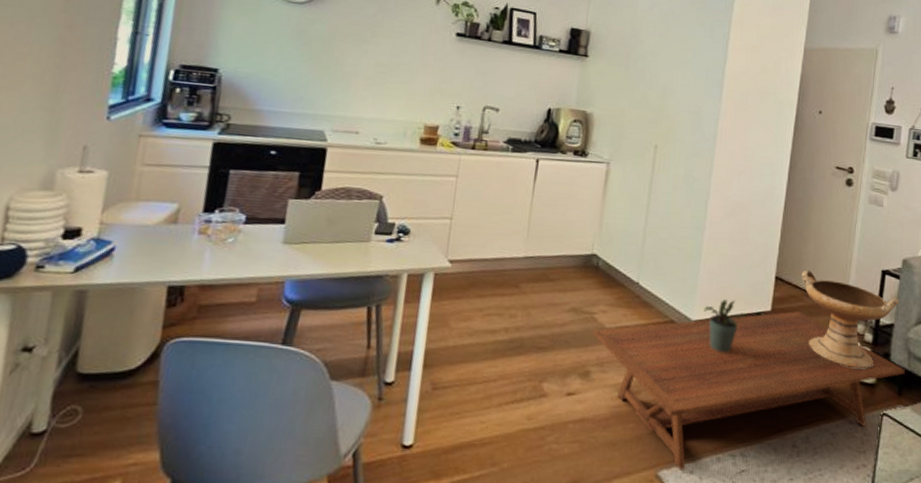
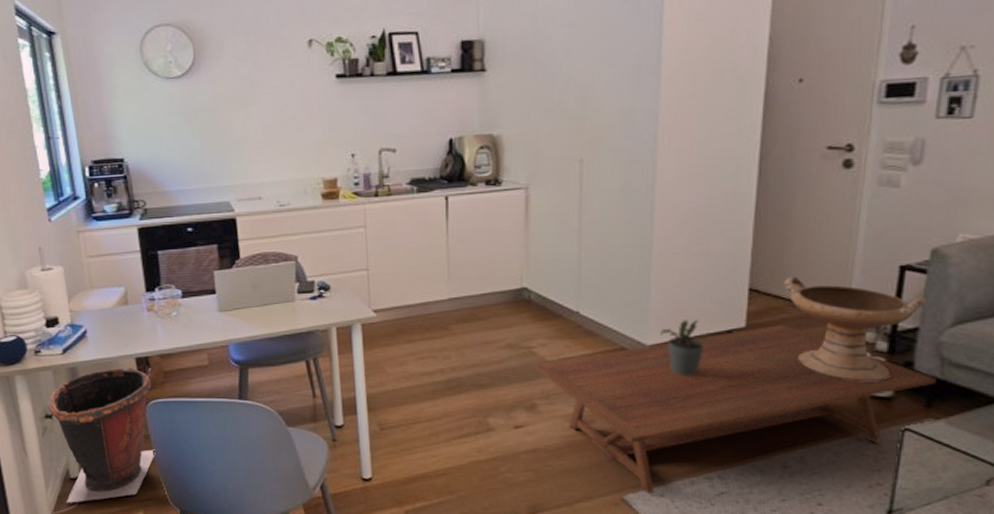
waste bin: none [12,296,185,468] -> present [47,367,156,503]

